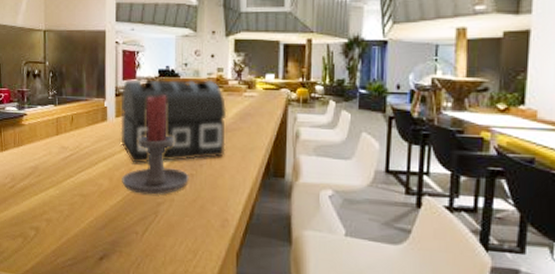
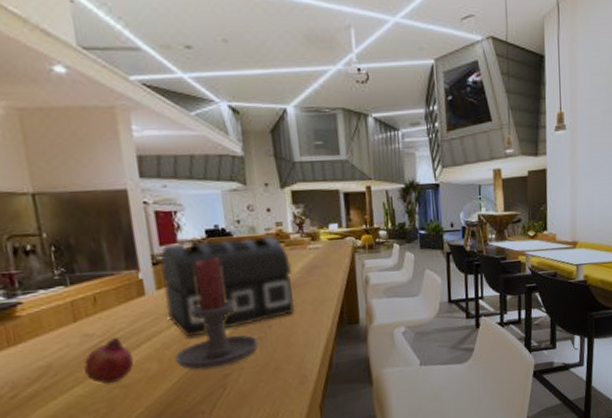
fruit: none [58,153,92,191] -> present [84,338,134,384]

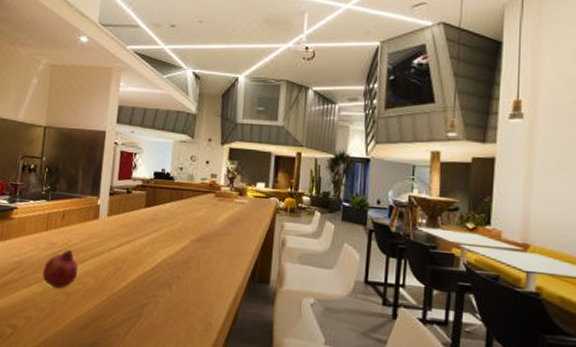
treasure chest: present [160,236,296,338] -> none [111,179,218,264]
candle holder: present [175,257,258,370] -> none [108,196,176,296]

